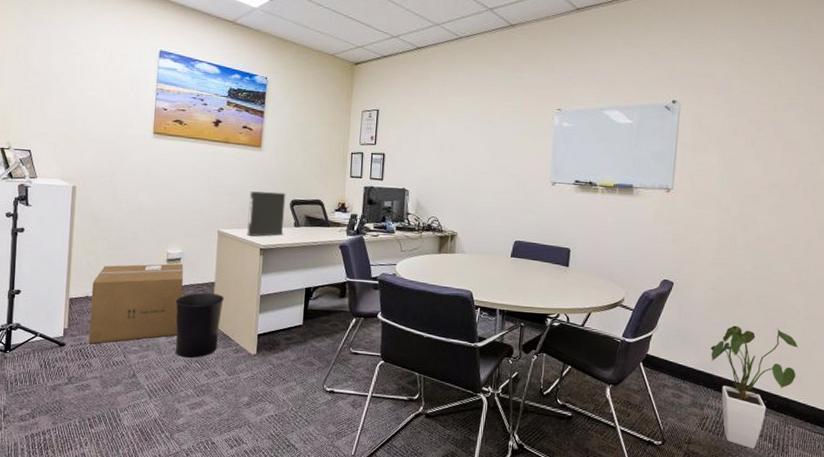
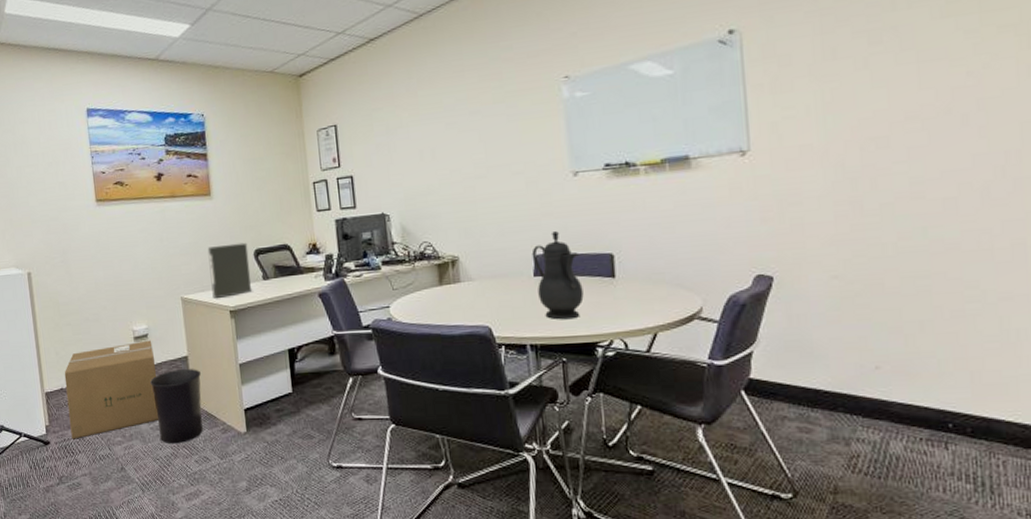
coffeepot: none [511,225,546,294] -> present [531,231,584,320]
house plant: present [710,325,799,450] -> none [846,318,997,495]

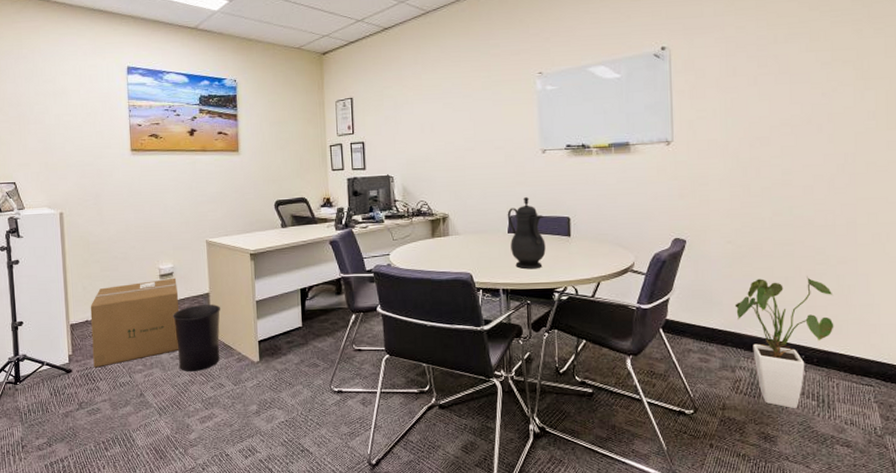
binder: present [207,242,252,298] -> none [233,194,271,242]
house plant: none [846,318,997,495] -> present [735,276,834,409]

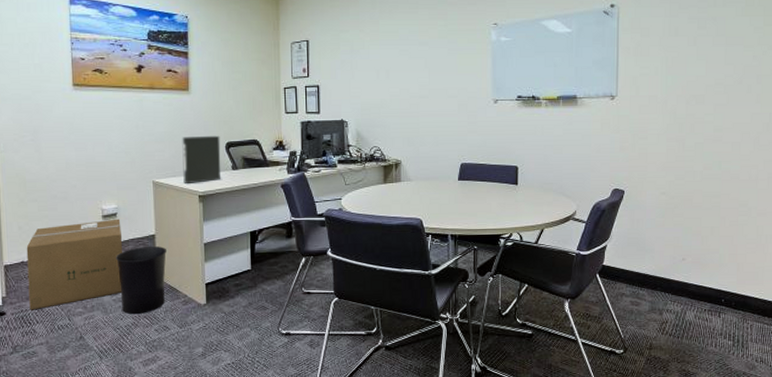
binder: none [233,194,271,242] -> present [182,135,221,183]
coffeepot: present [507,197,546,269] -> none [458,146,494,216]
house plant: present [735,276,834,409] -> none [665,226,753,349]

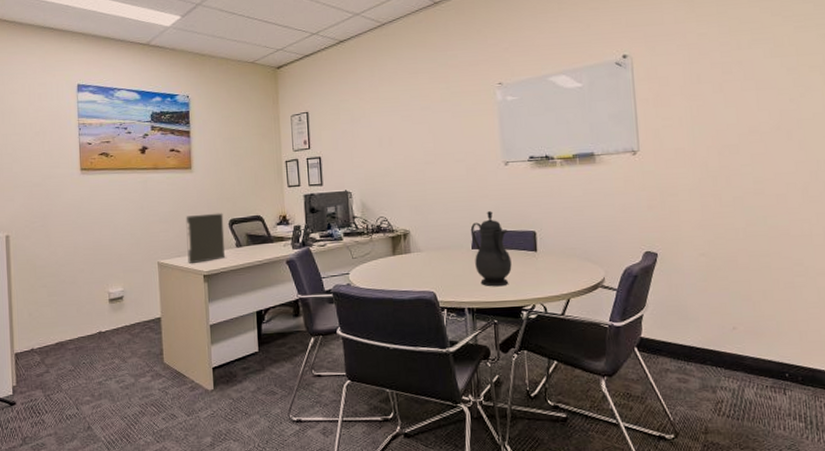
box: present [26,219,123,310] -> none [36,302,130,400]
waste bin: present [116,246,166,314] -> none [123,330,173,402]
coffeepot: none [458,146,494,216] -> present [470,211,512,287]

